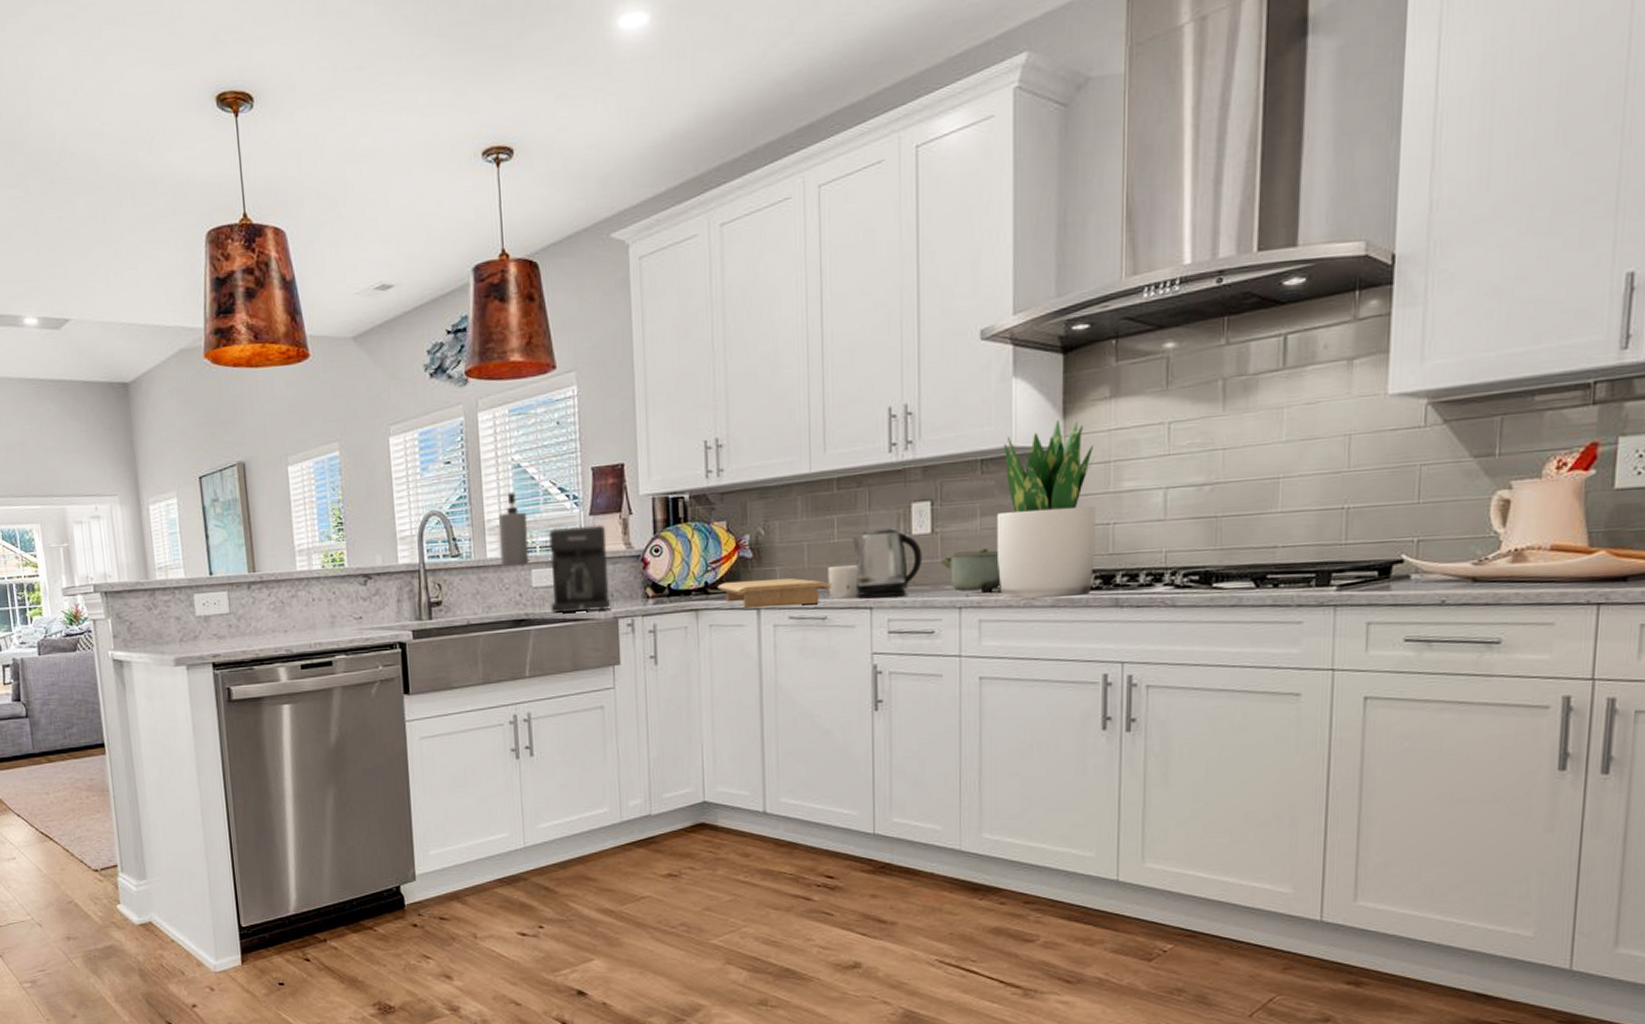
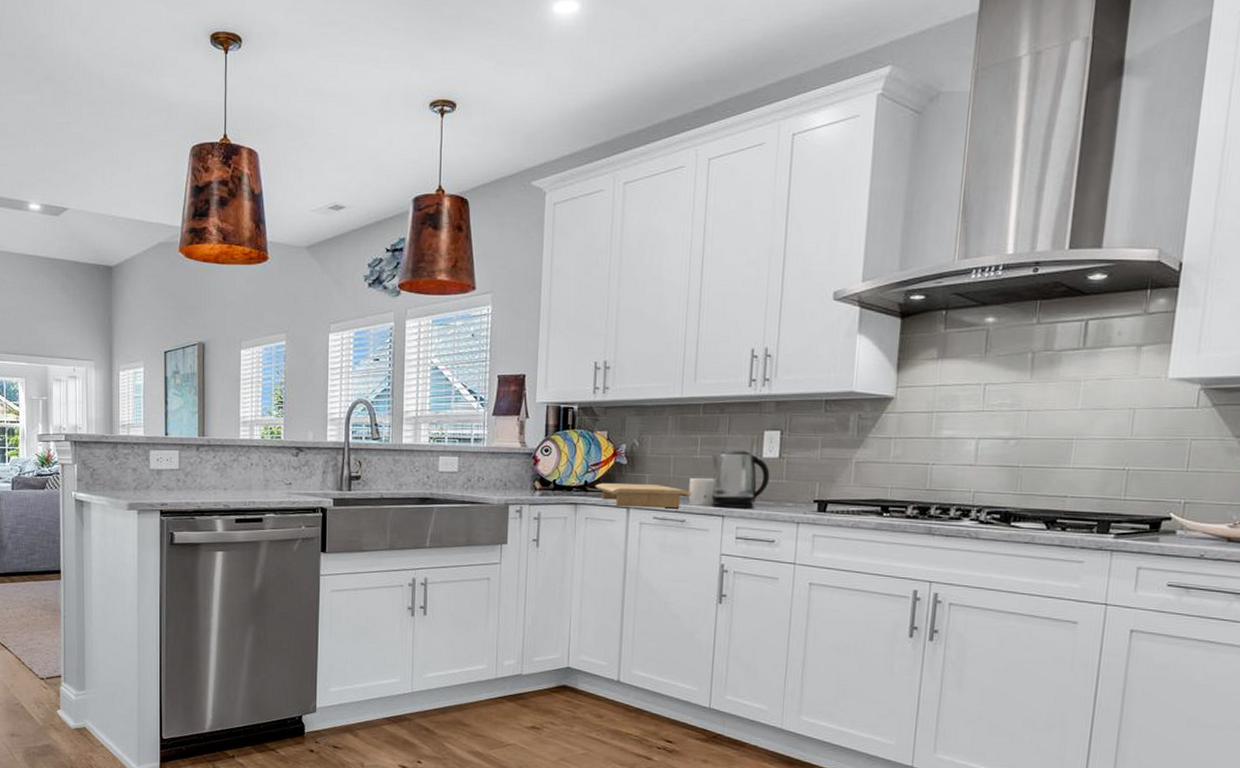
soap dispenser: present [493,493,529,566] -> none [413,390,440,453]
coffee maker: present [549,524,612,613] -> none [452,423,506,497]
cooking pot: present [939,549,1001,591] -> none [783,475,835,510]
planter: present [996,420,1096,599] -> none [832,373,922,523]

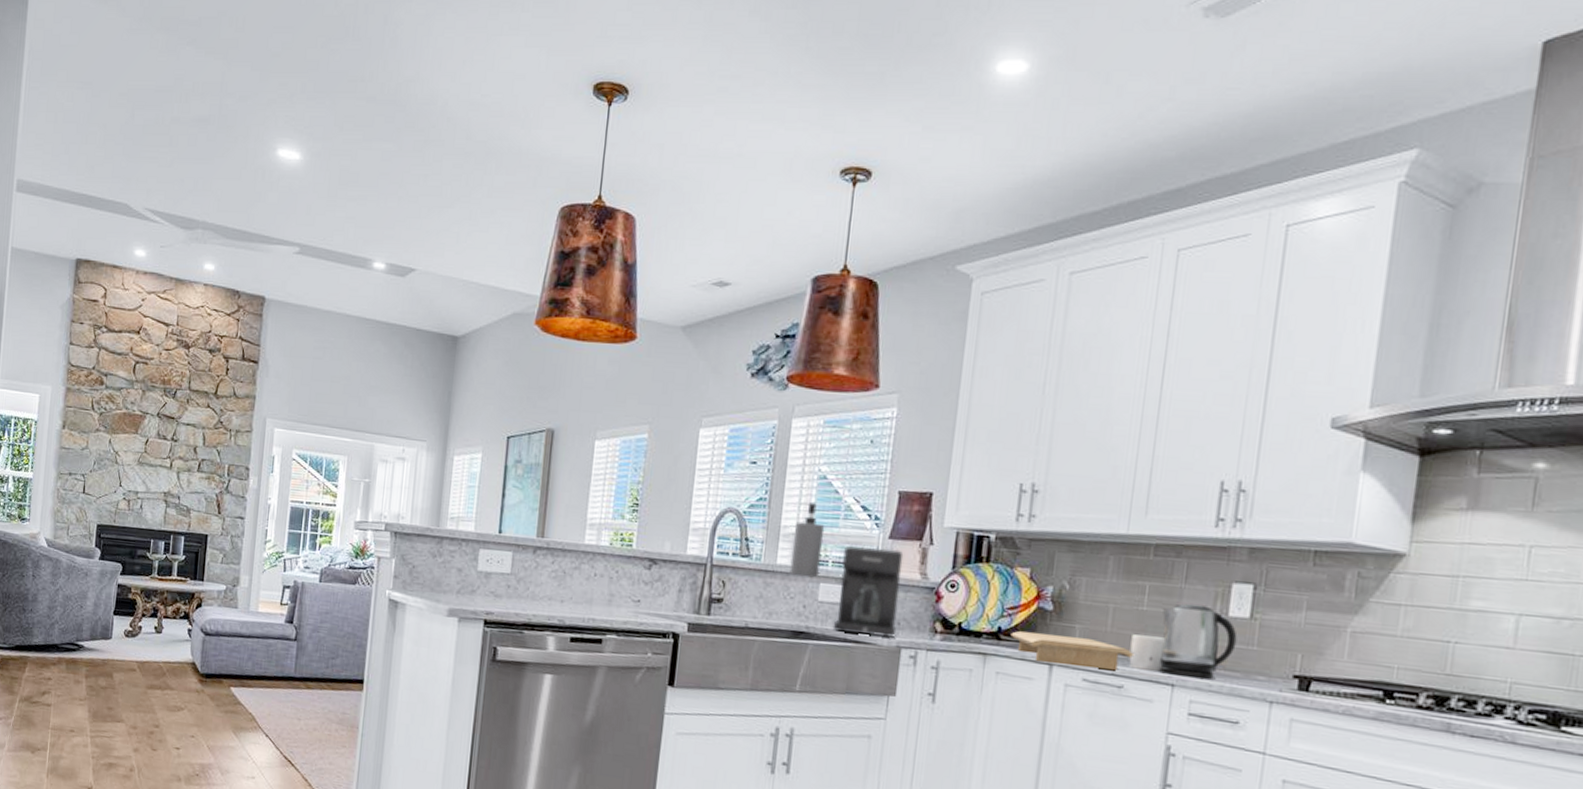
soap dispenser: none [413,390,440,453] -> present [789,503,825,578]
coffee maker: none [452,423,506,497] -> present [832,545,904,638]

